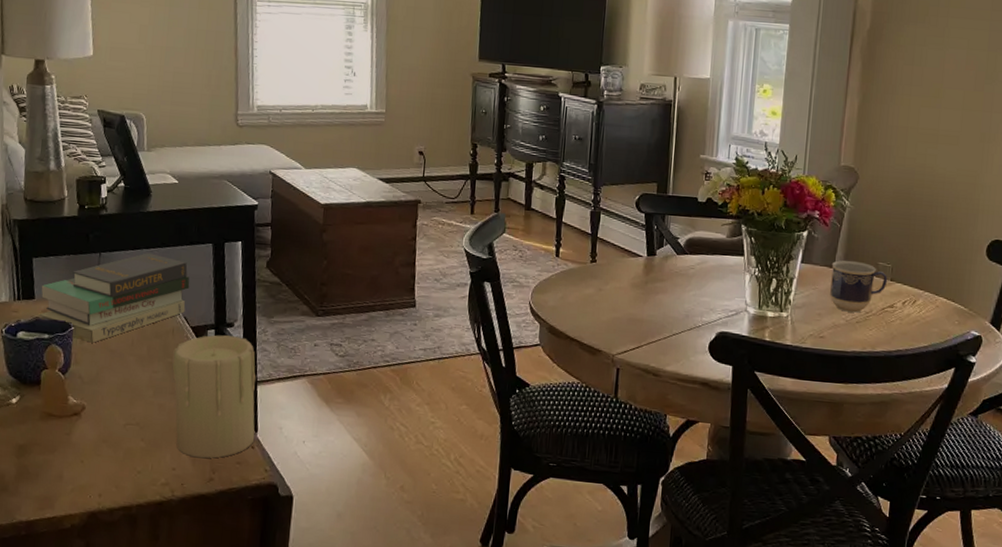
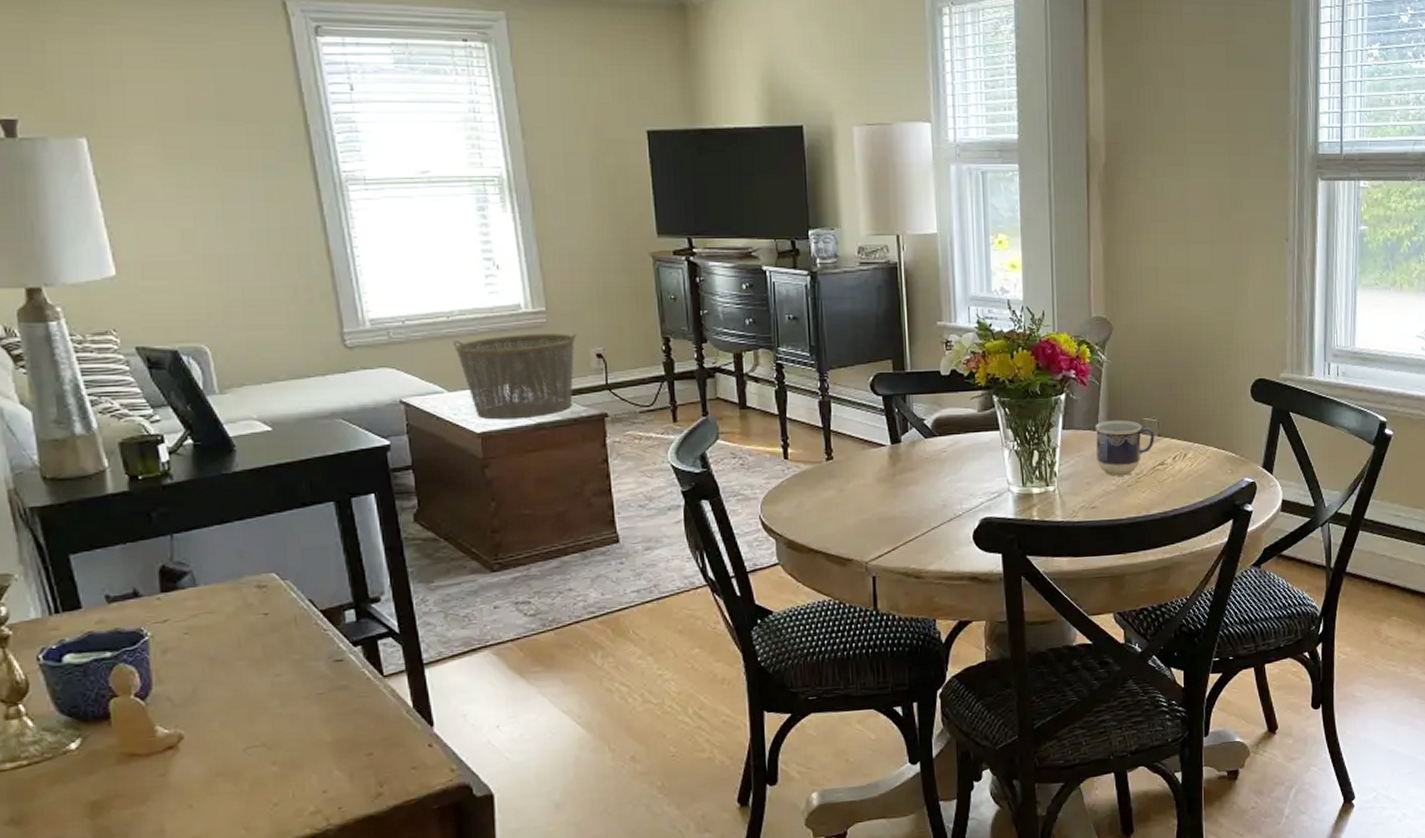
books: present [38,253,190,343] -> none [89,525,311,653]
candle: present [172,334,257,459] -> none [300,612,431,772]
basket: none [313,129,406,197] -> present [452,333,576,420]

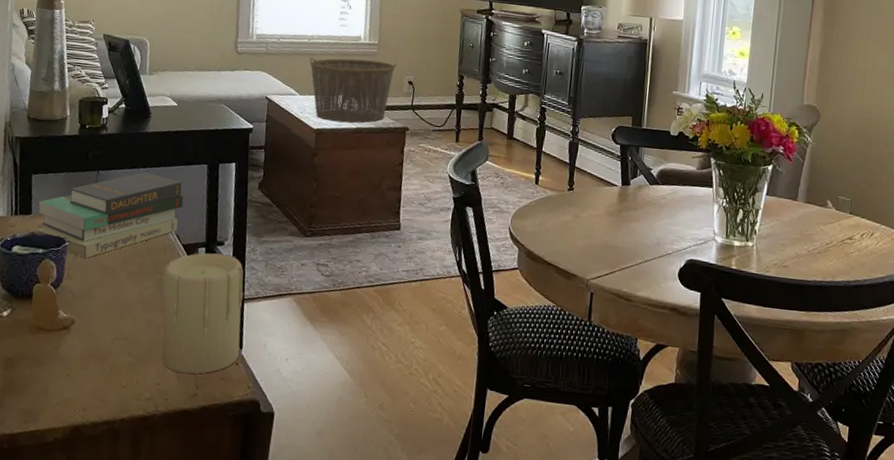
books: none [89,525,311,653] -> present [34,172,184,259]
candle: none [300,612,431,772] -> present [162,252,244,374]
cup: present [1094,419,1155,476] -> none [792,193,847,244]

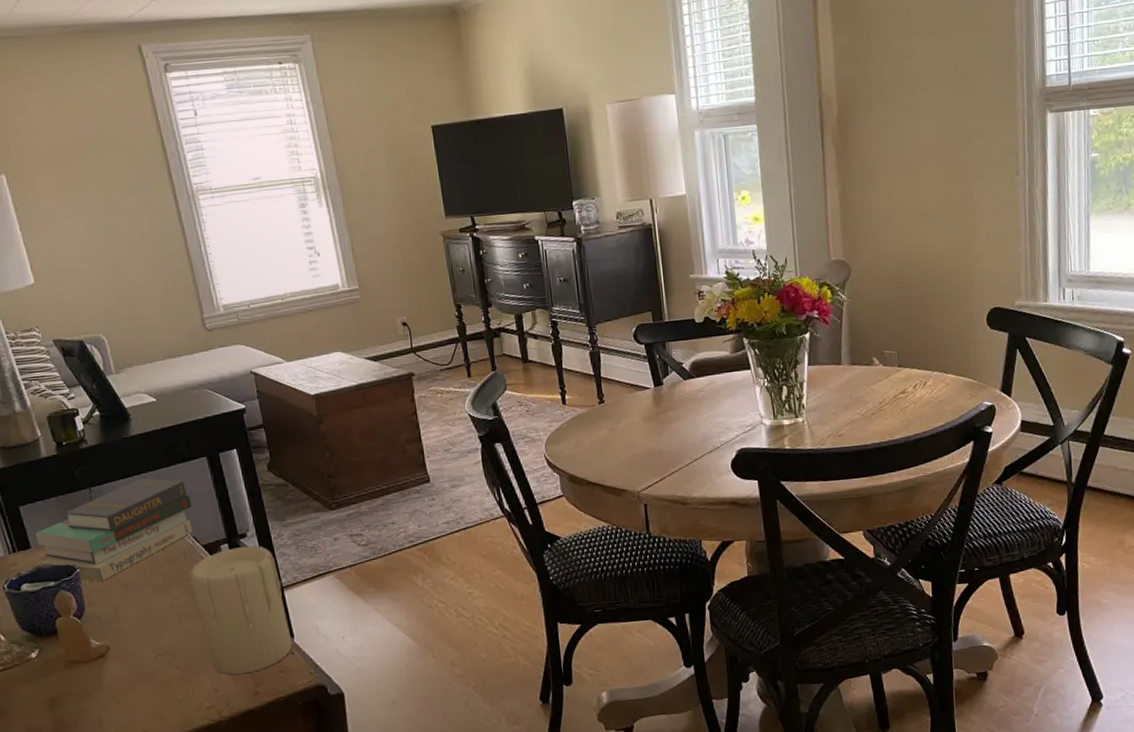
basket: present [309,57,396,123] -> none [287,306,386,383]

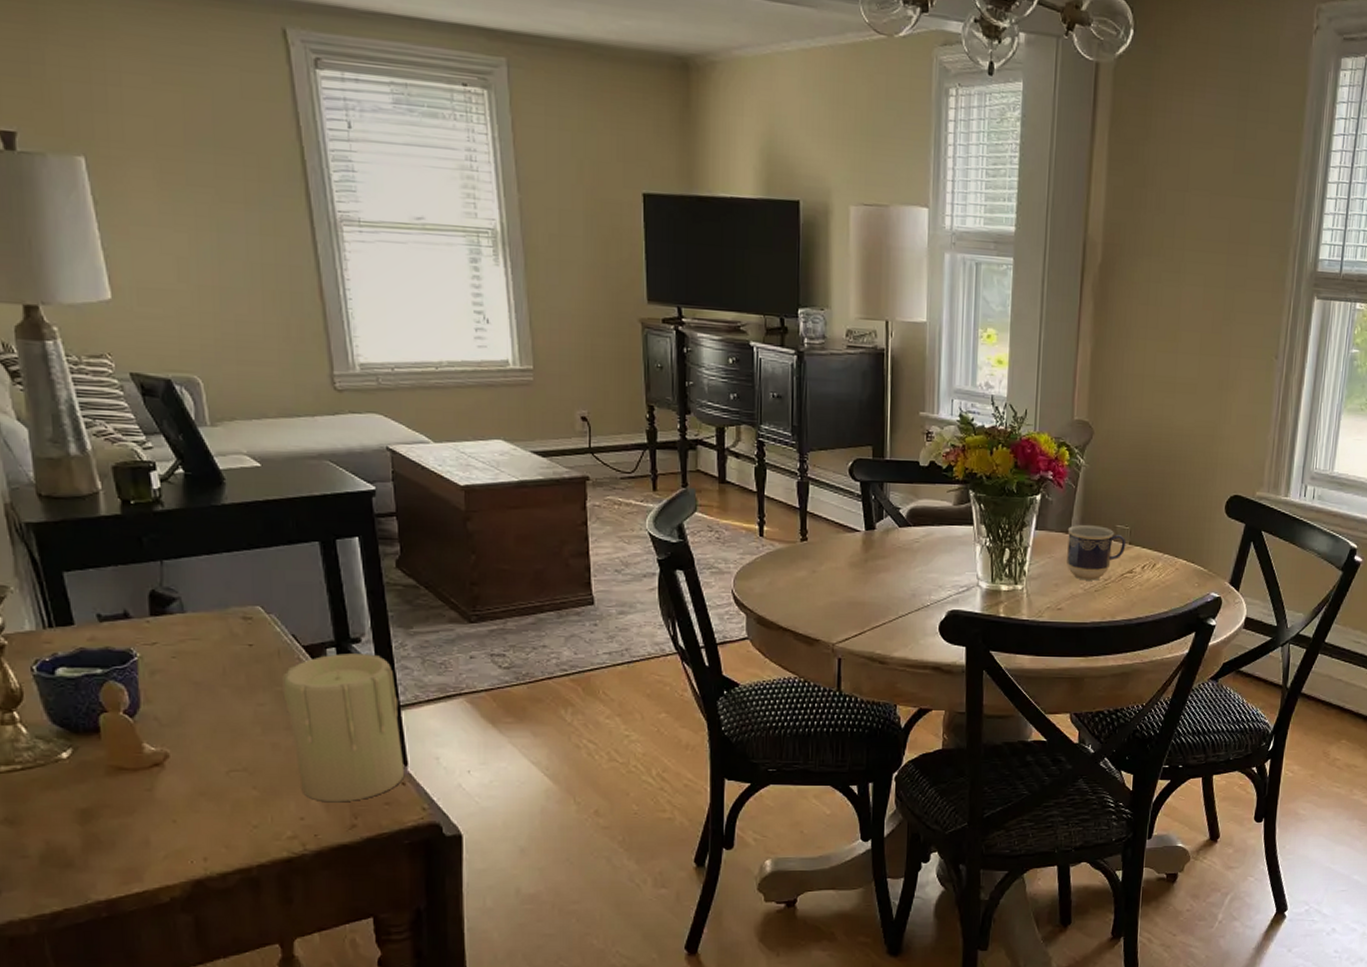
books: present [35,478,193,582] -> none [81,557,295,675]
cup: none [838,353,896,406] -> present [1066,524,1126,581]

